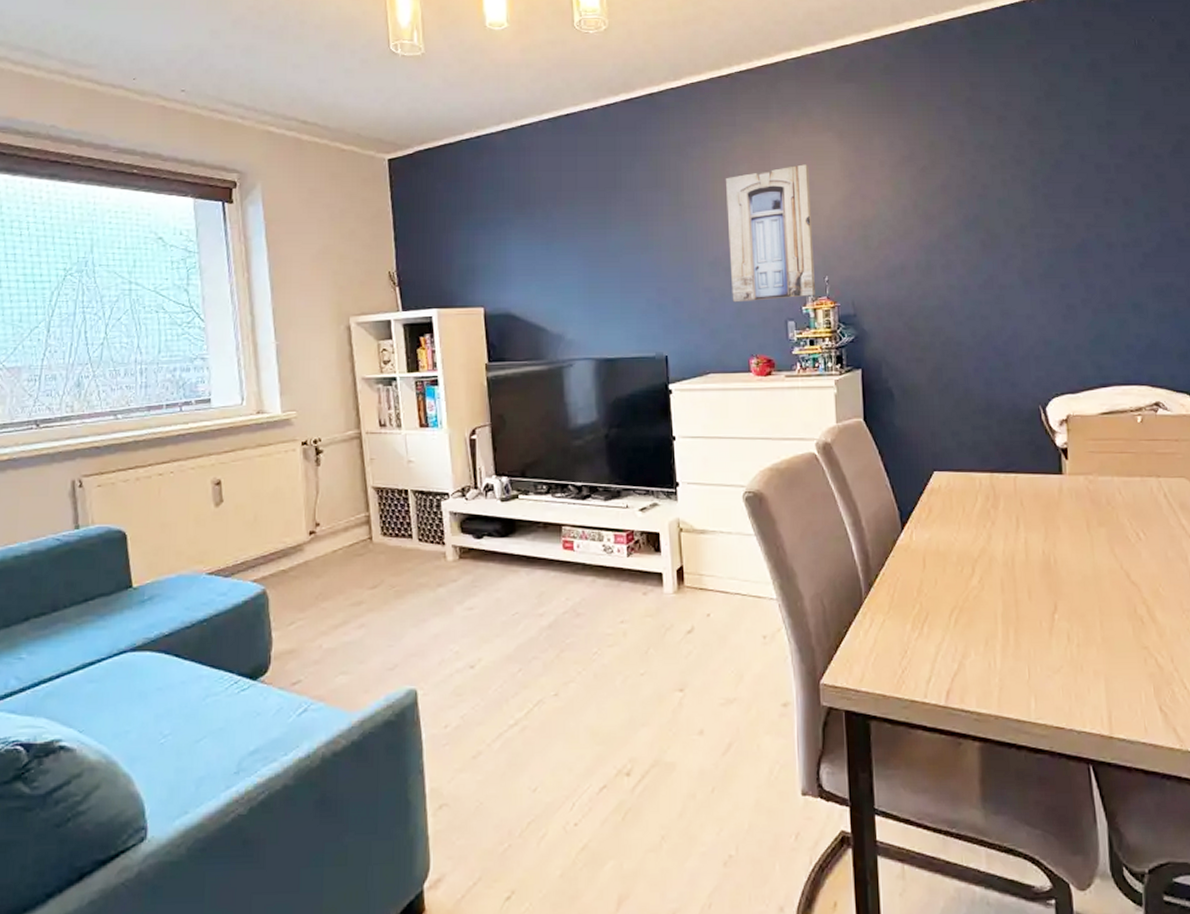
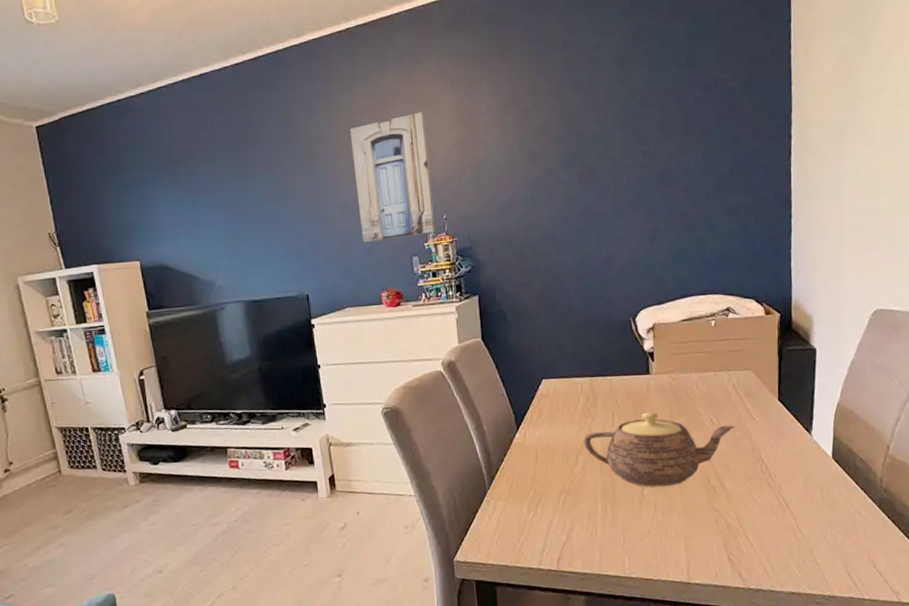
teapot: none [981,519,1168,612] -> present [583,412,736,487]

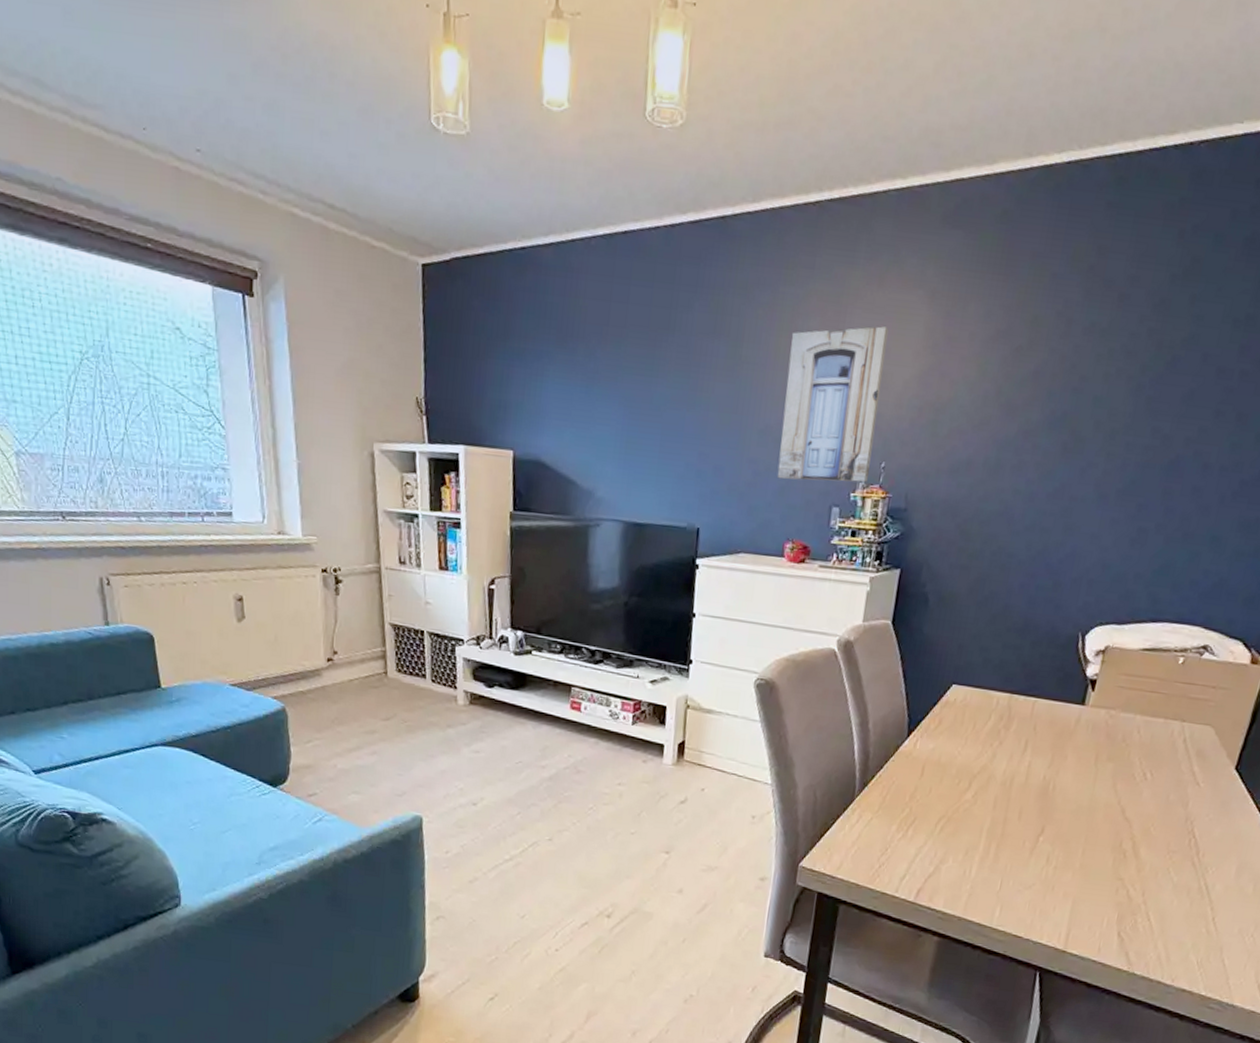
teapot: present [583,412,736,487] -> none [982,748,1173,840]

